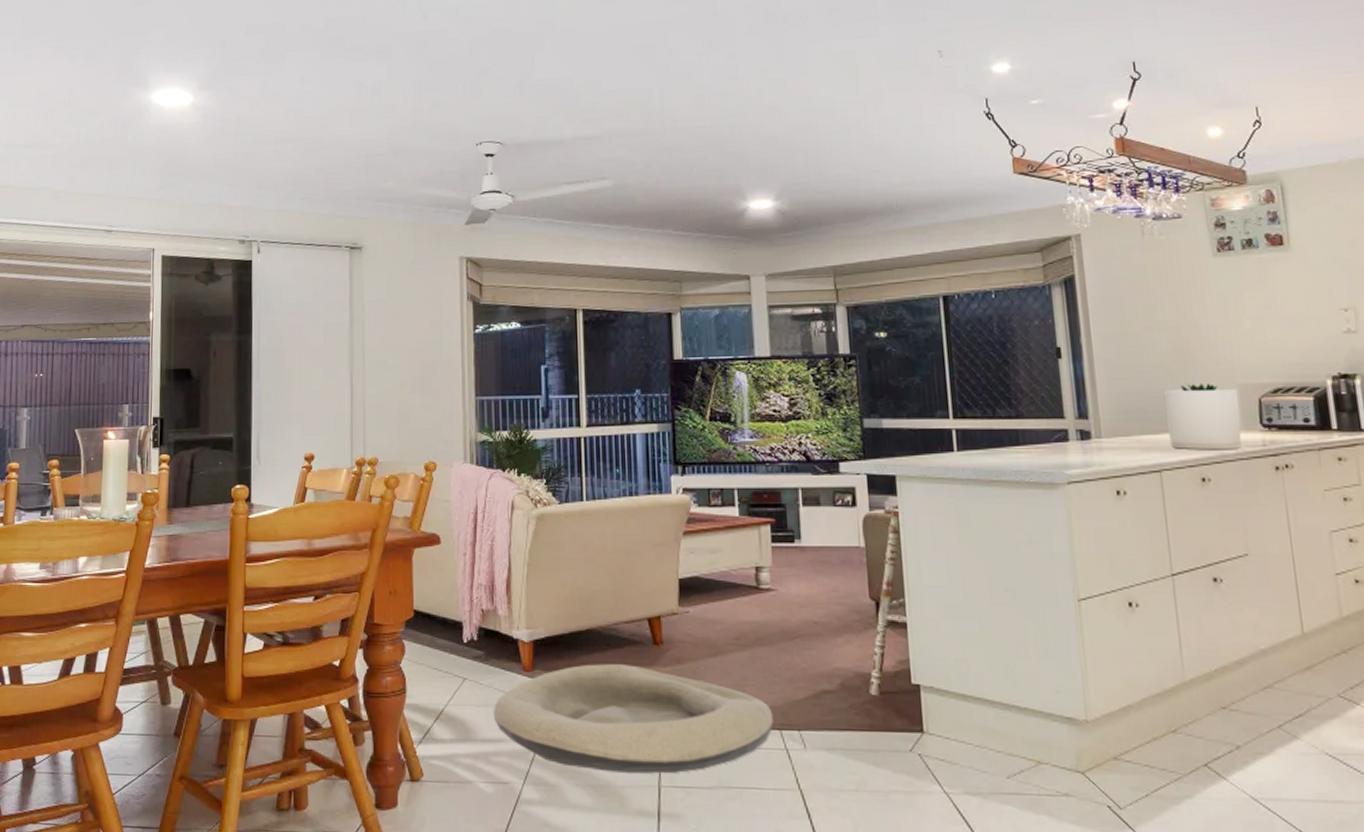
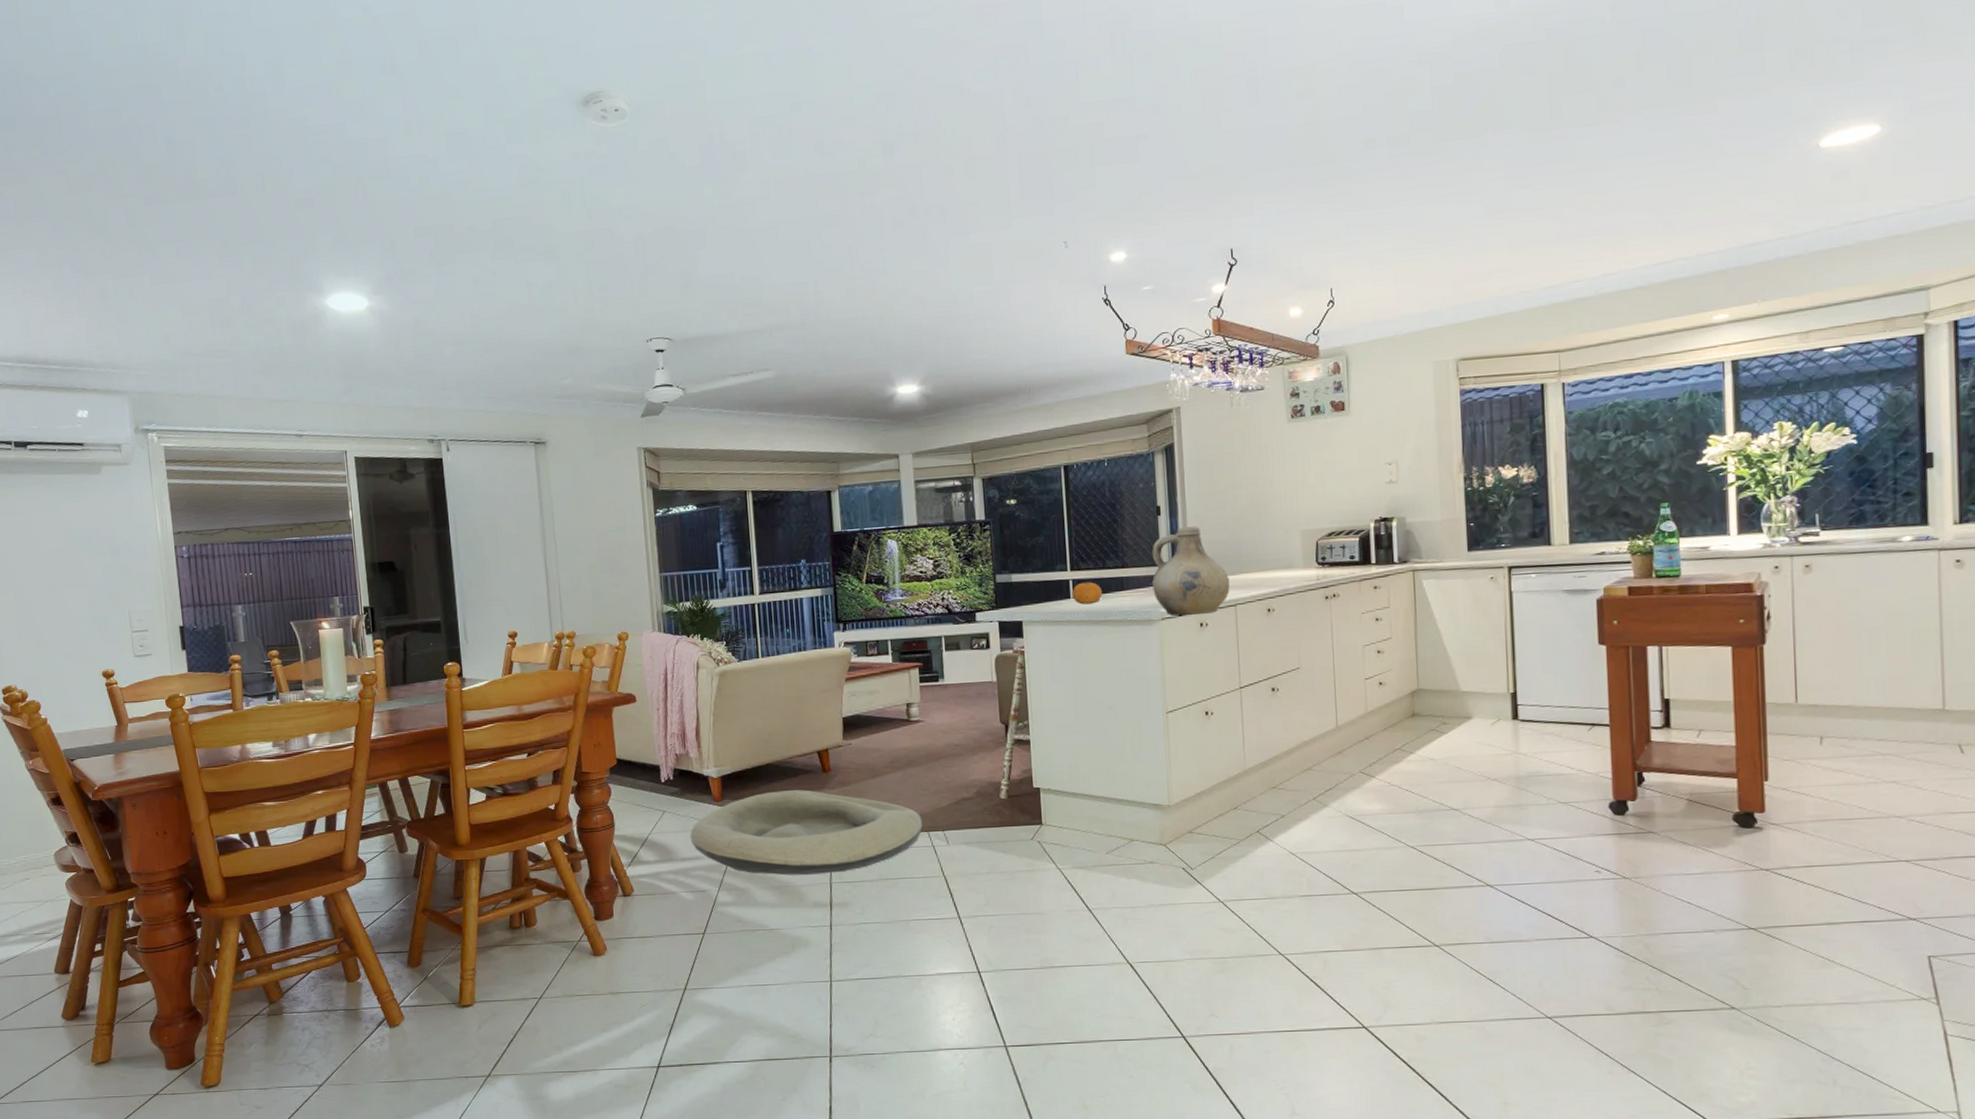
fruit: none [955,433,994,460] -> present [1072,581,1103,605]
ceramic jug: none [1052,373,1152,481] -> present [1152,526,1230,616]
planter: present [1162,383,1242,450] -> none [1241,531,1302,587]

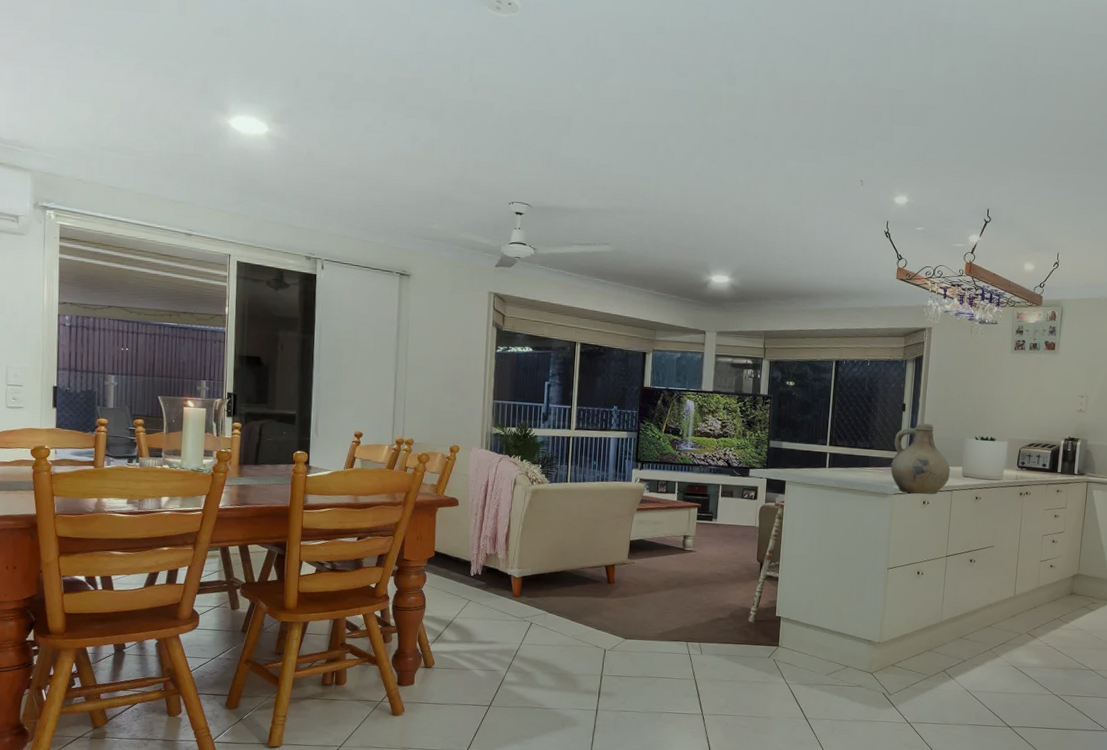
dog bed: present [689,790,923,876] -> none [488,594,683,668]
fruit: present [1072,581,1103,605] -> none [827,456,852,475]
planter: none [1241,531,1302,587] -> present [961,436,1008,481]

